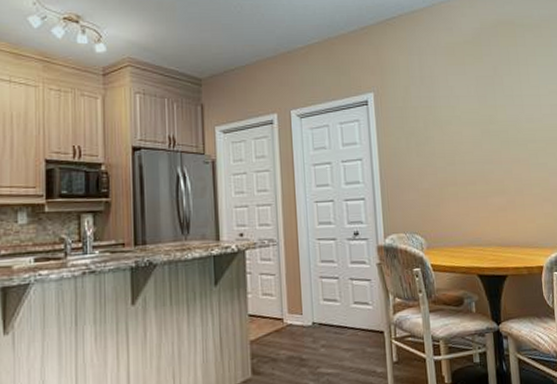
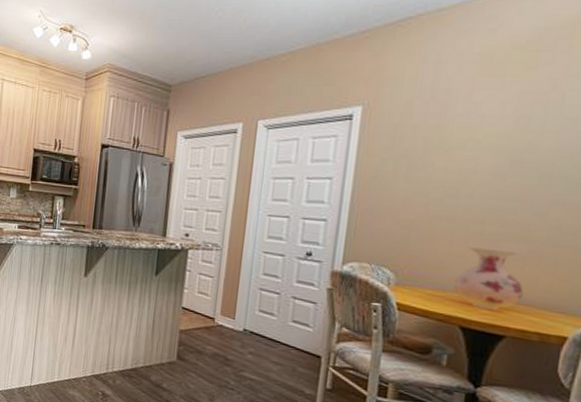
vase: none [467,202,511,256] -> present [454,245,524,310]

